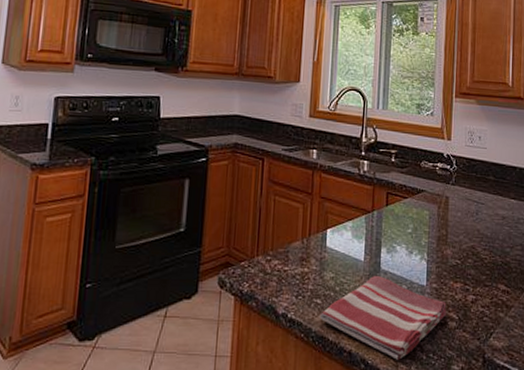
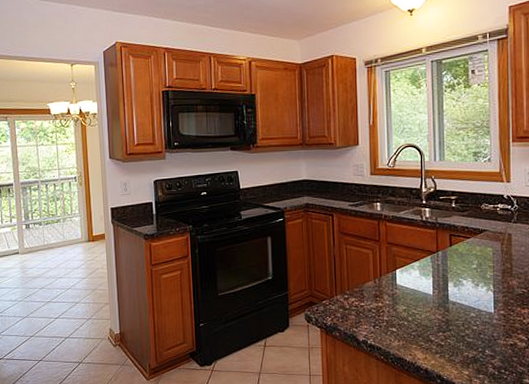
dish towel: present [319,276,447,360] -> none [396,307,516,375]

